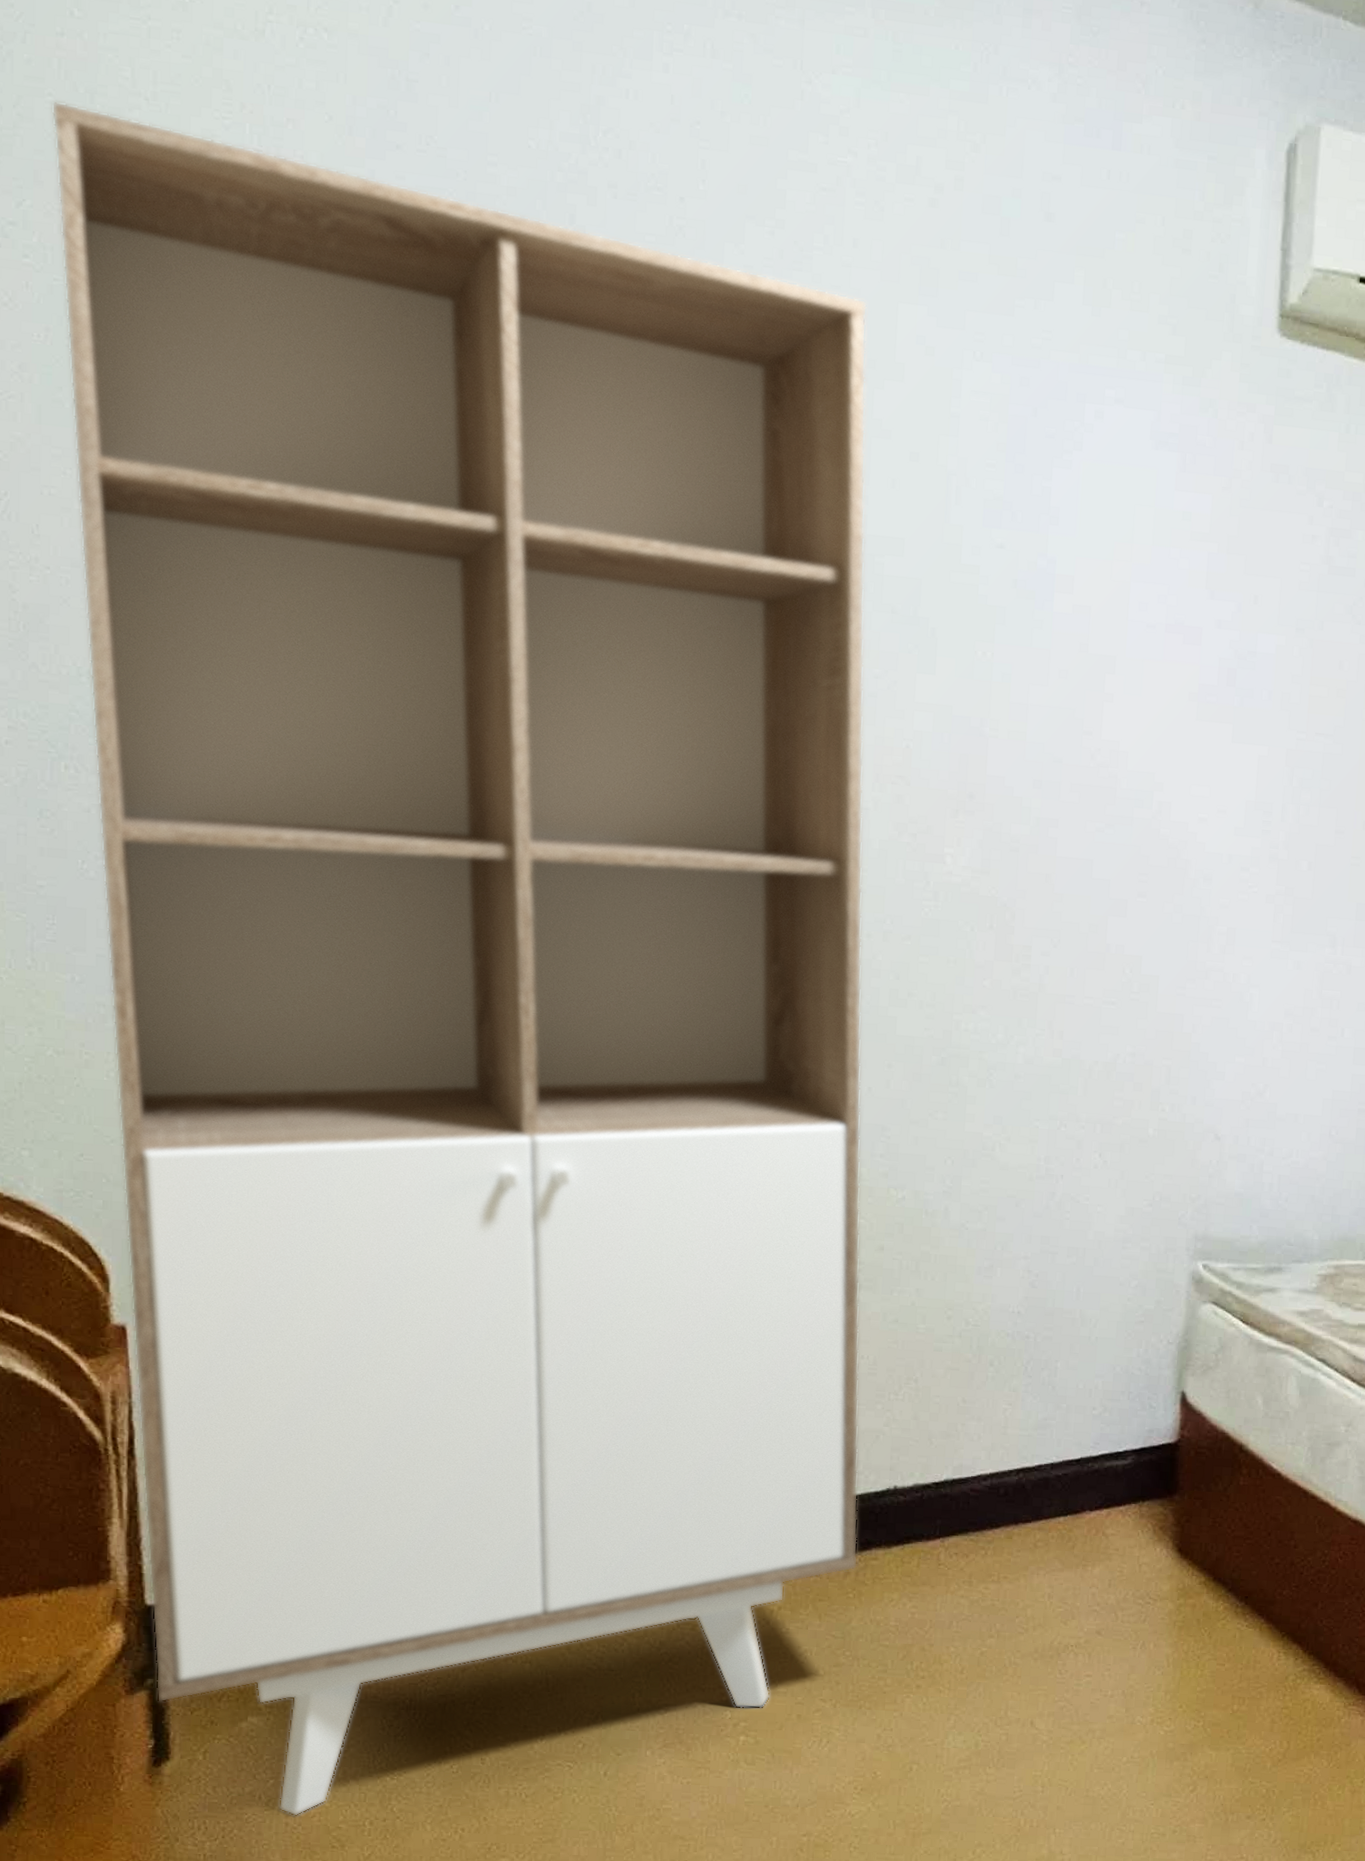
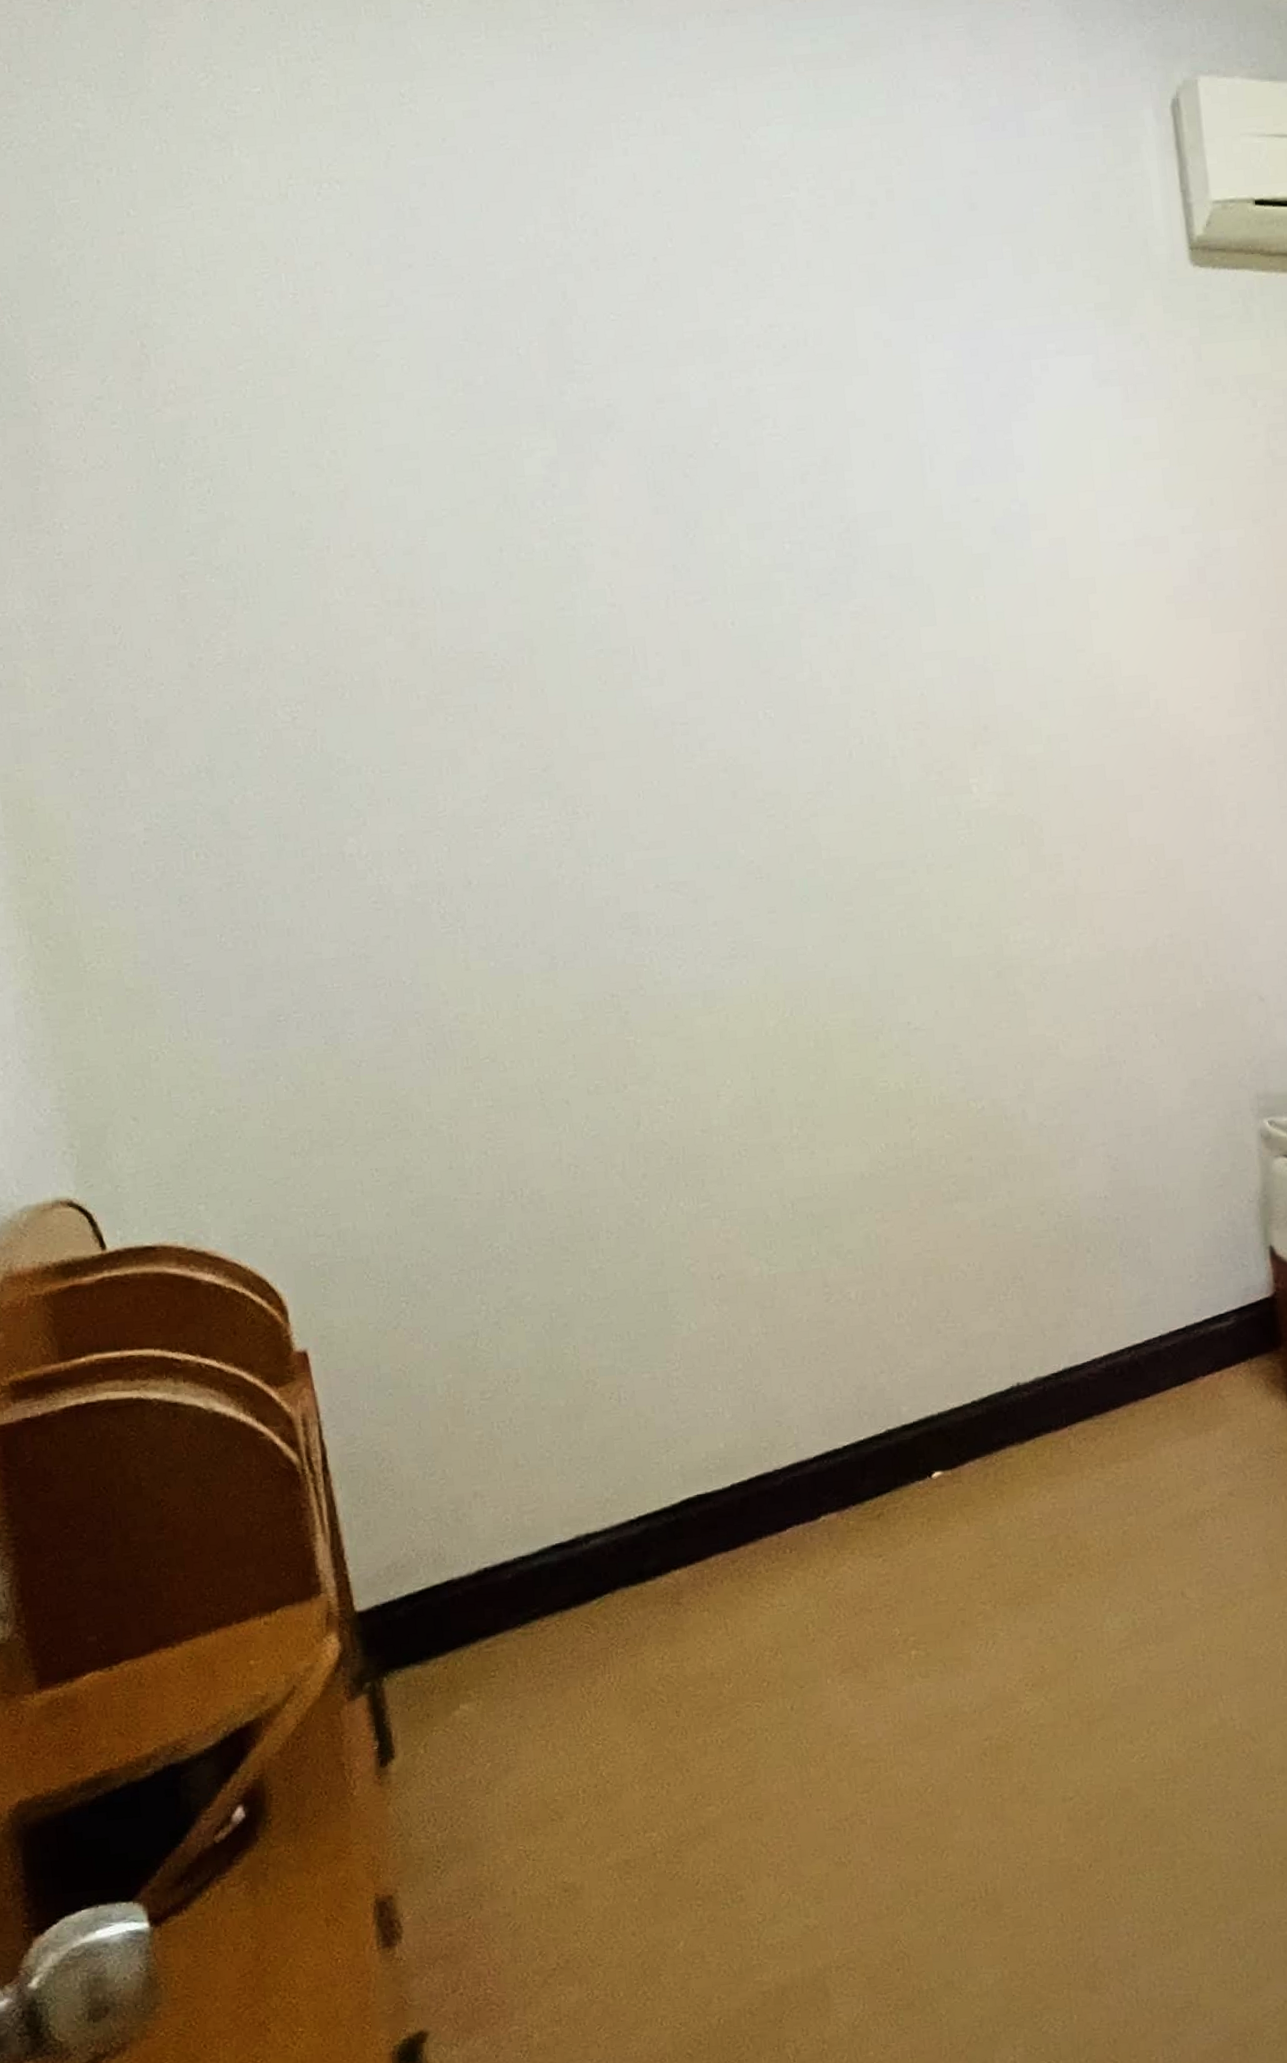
wardrobe: present [51,101,868,1816] -> none [120,288,996,1795]

